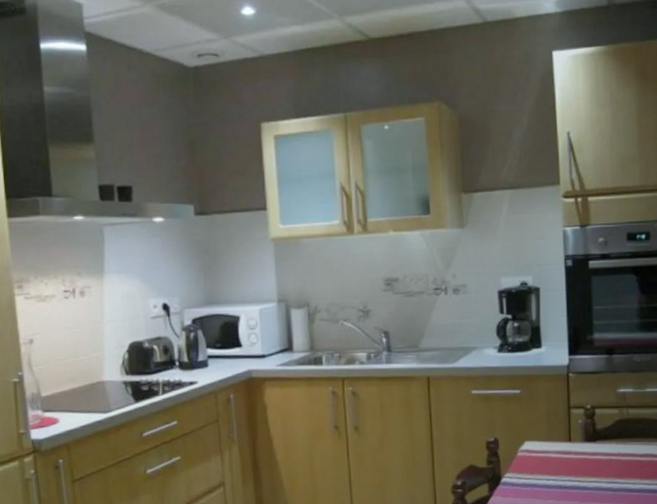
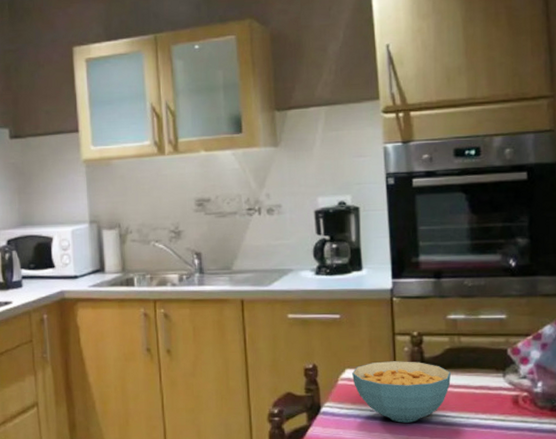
cereal bowl: none [530,432,619,490] -> present [351,361,451,423]

